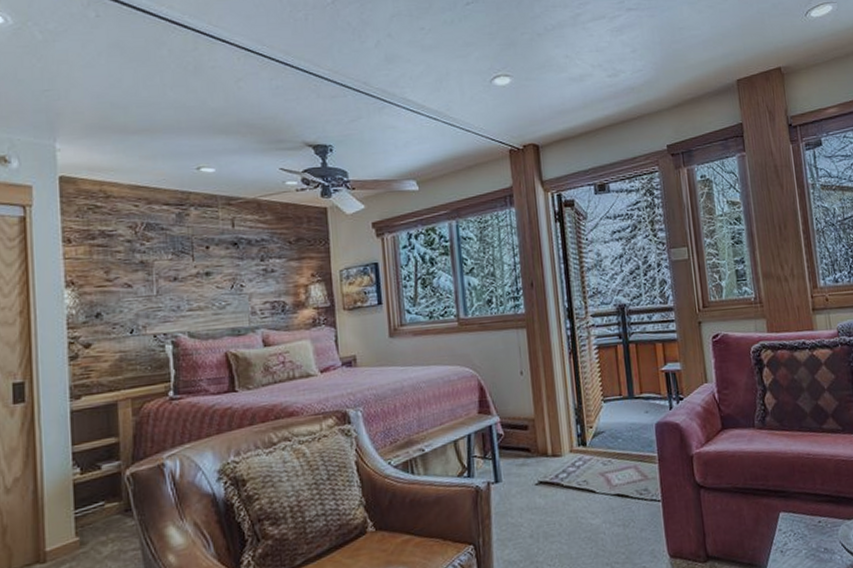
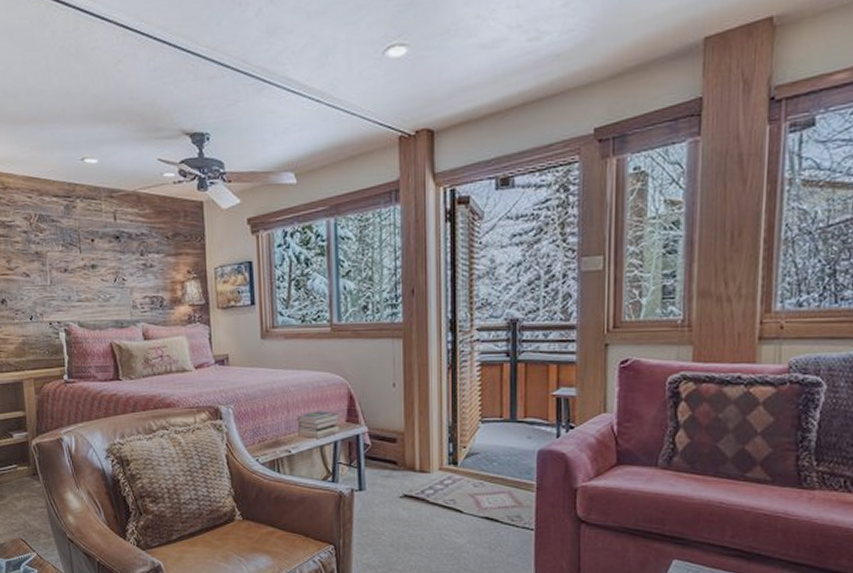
books: none [430,404,472,434] -> present [298,411,339,438]

